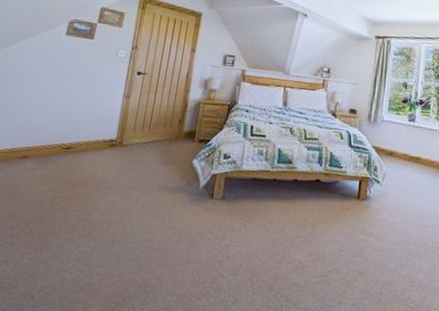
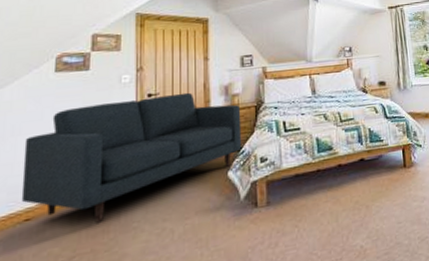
sofa: none [22,70,216,175] -> present [21,92,242,223]

